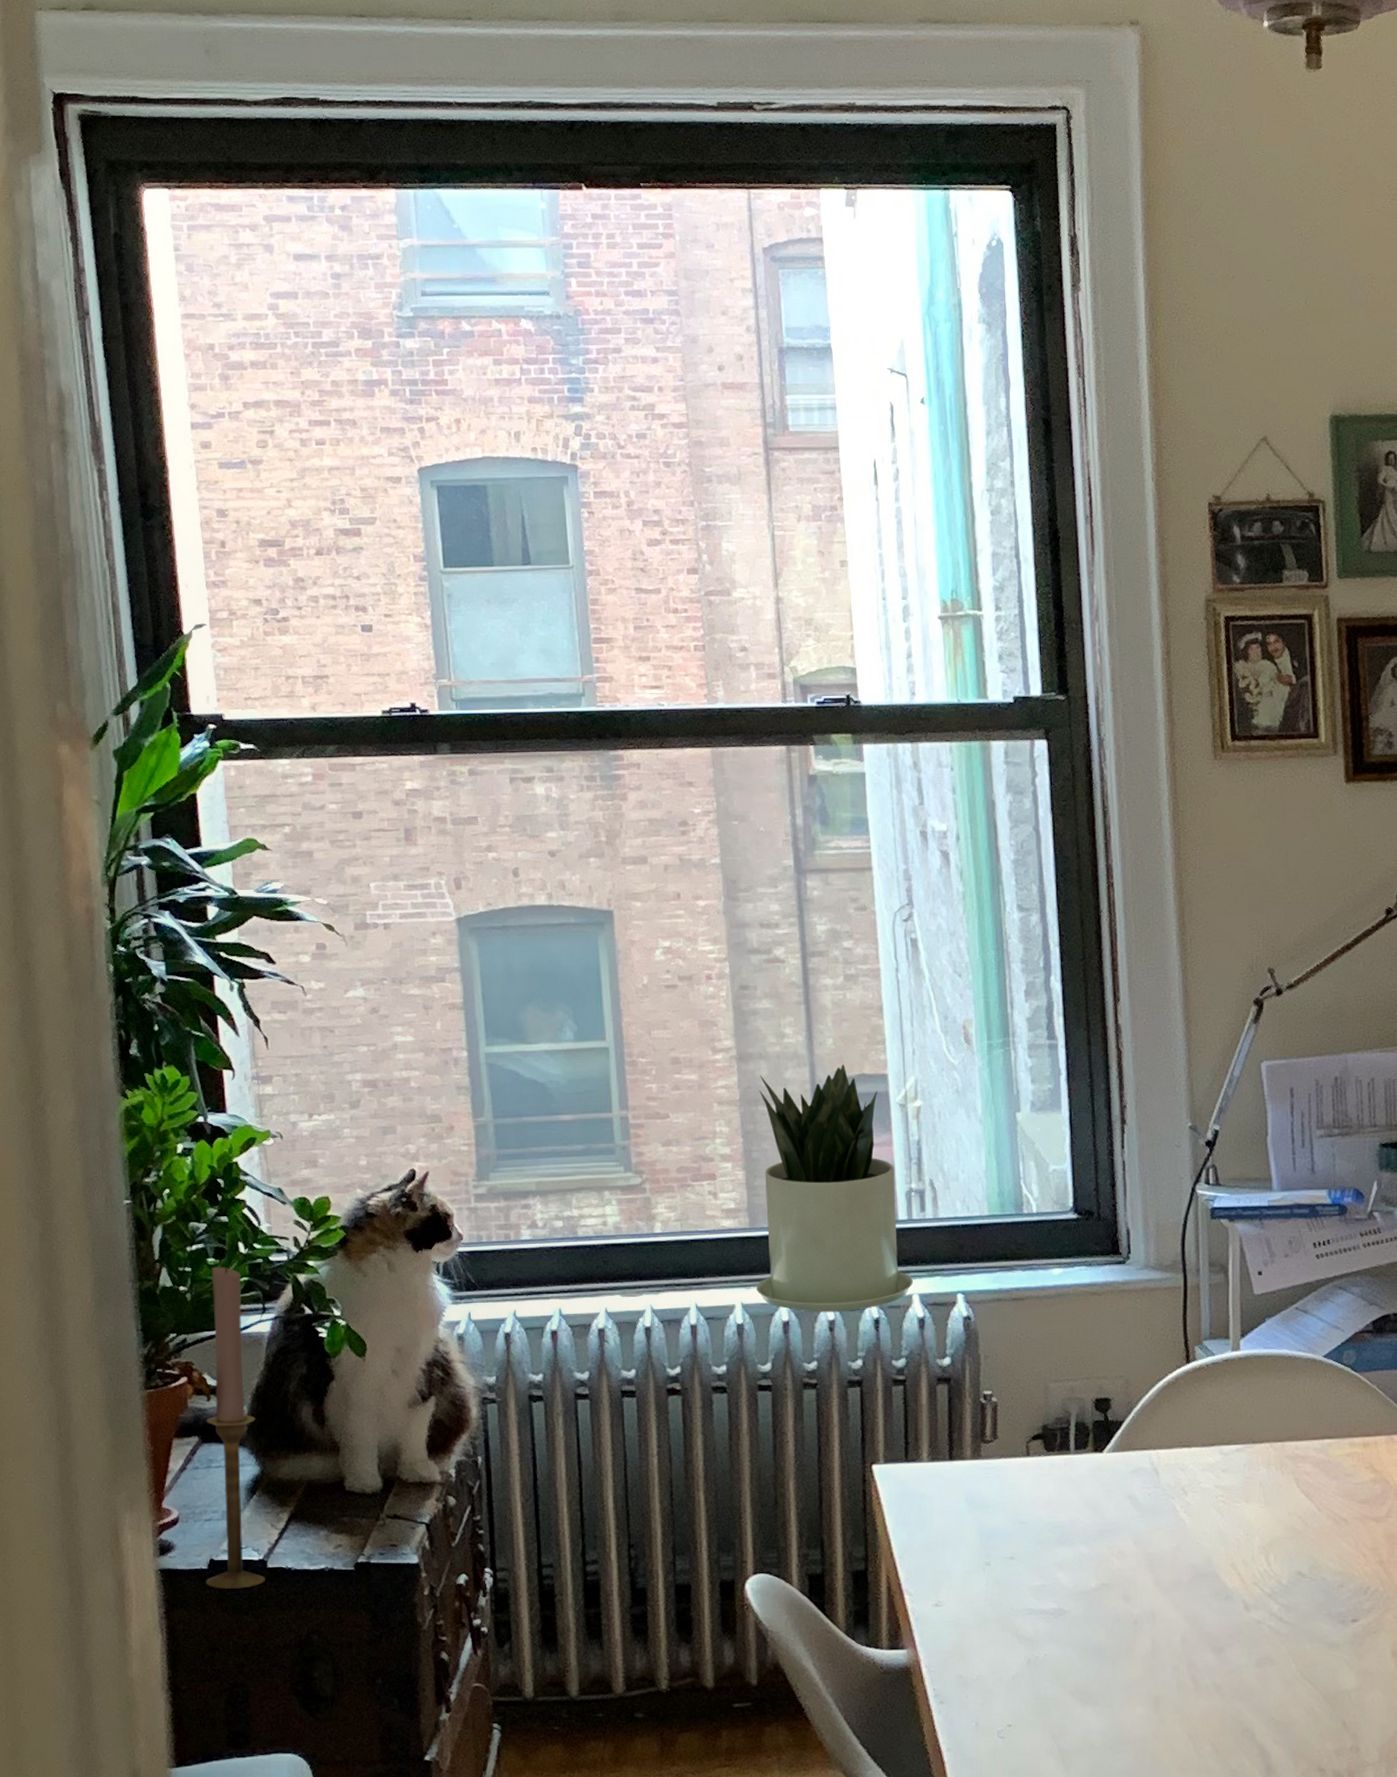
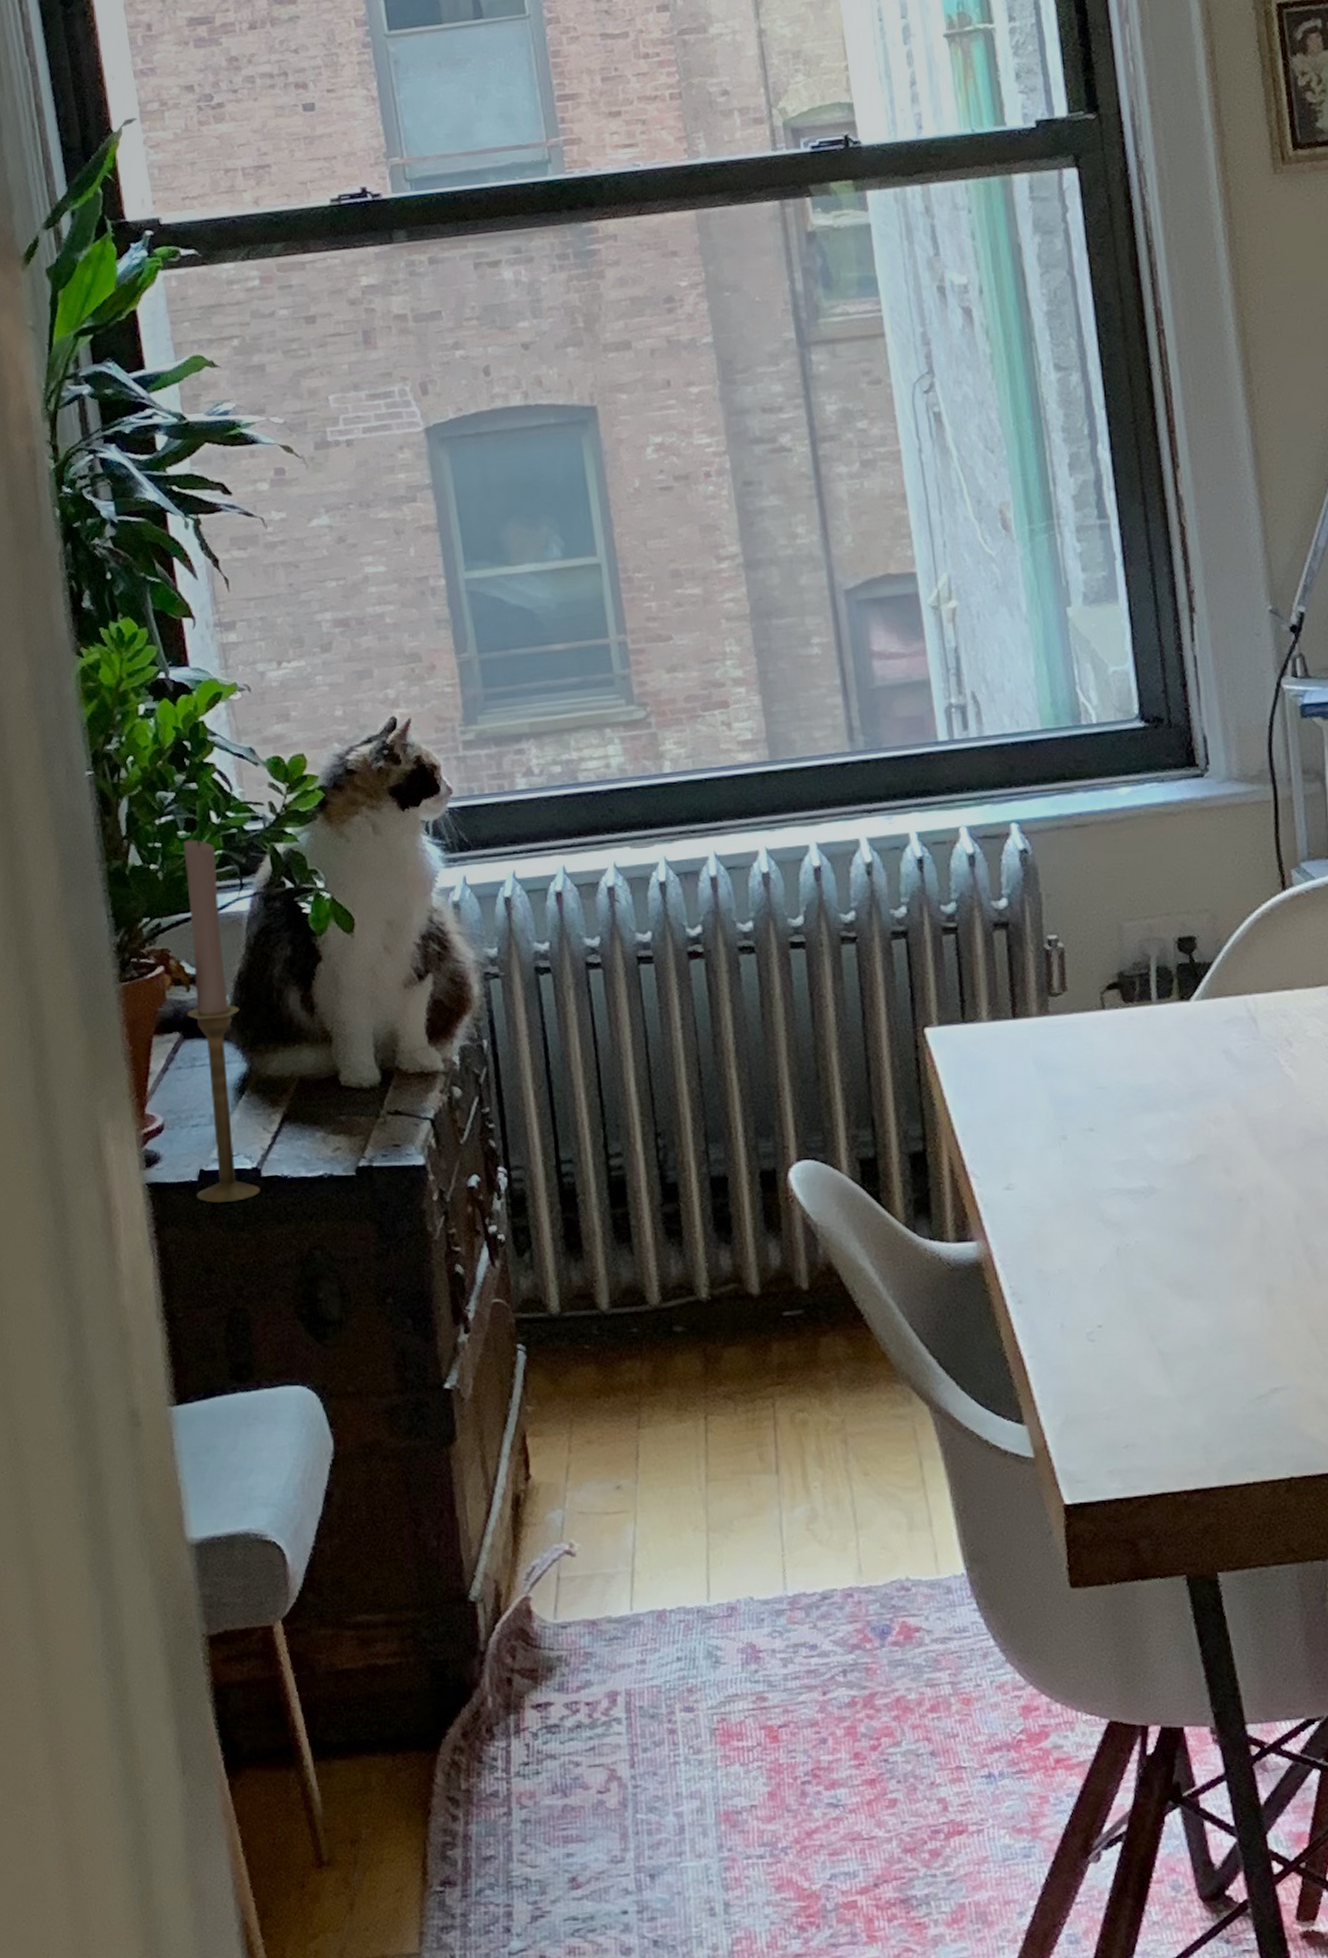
planter: present [755,1065,914,1312] -> none [772,565,960,854]

